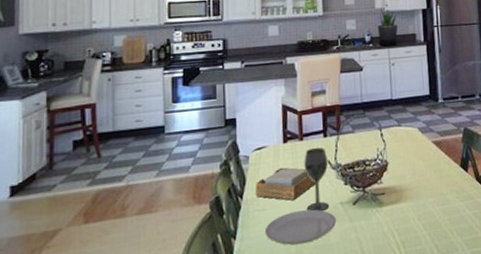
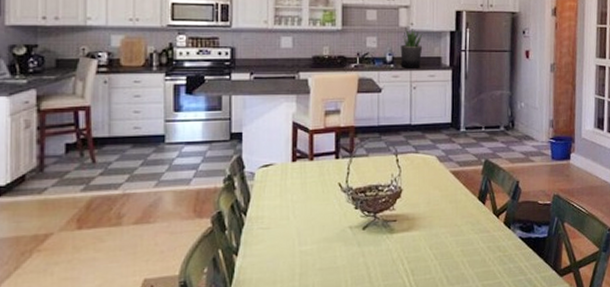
napkin holder: present [255,167,316,201] -> none [259,186,324,221]
plate: present [266,209,336,245] -> none [269,231,343,266]
wine glass: present [304,147,329,212] -> none [313,168,339,235]

